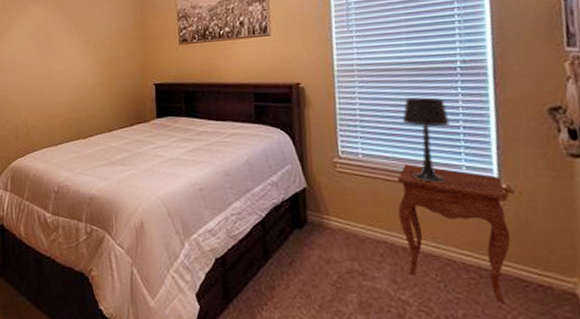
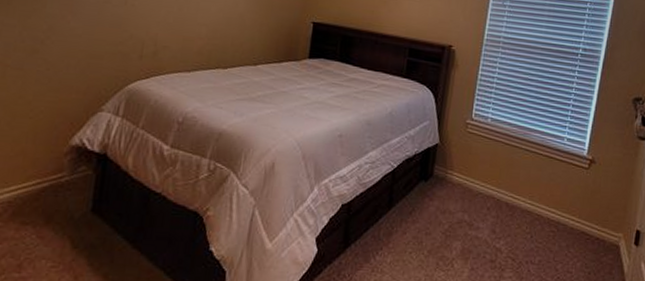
side table: present [396,164,511,304] -> none [506,131,590,253]
table lamp: present [402,97,450,183] -> none [527,74,564,150]

